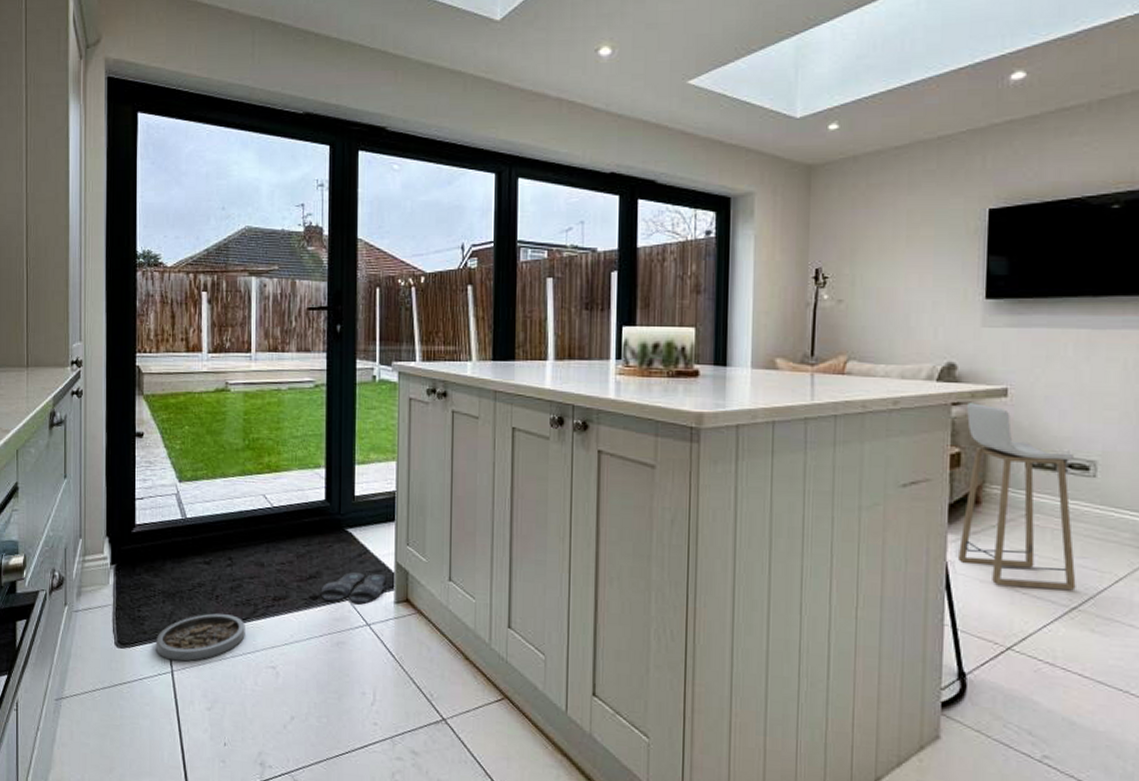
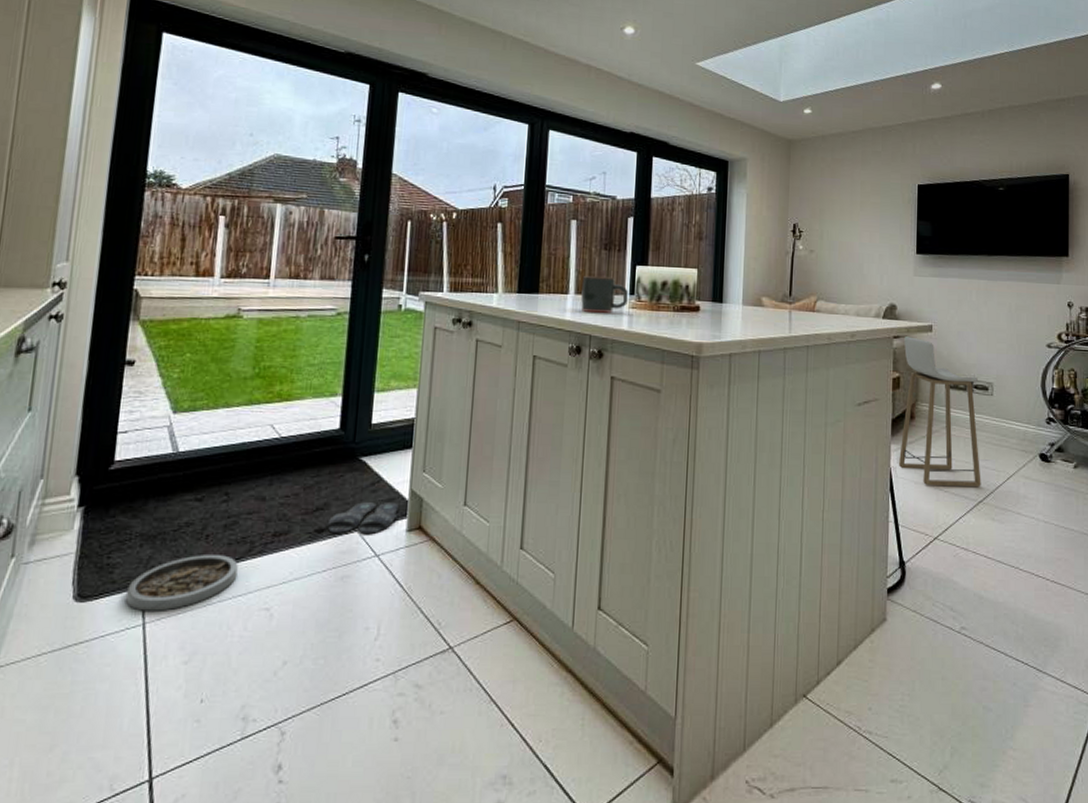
mug: none [561,340,614,380] -> present [581,276,628,313]

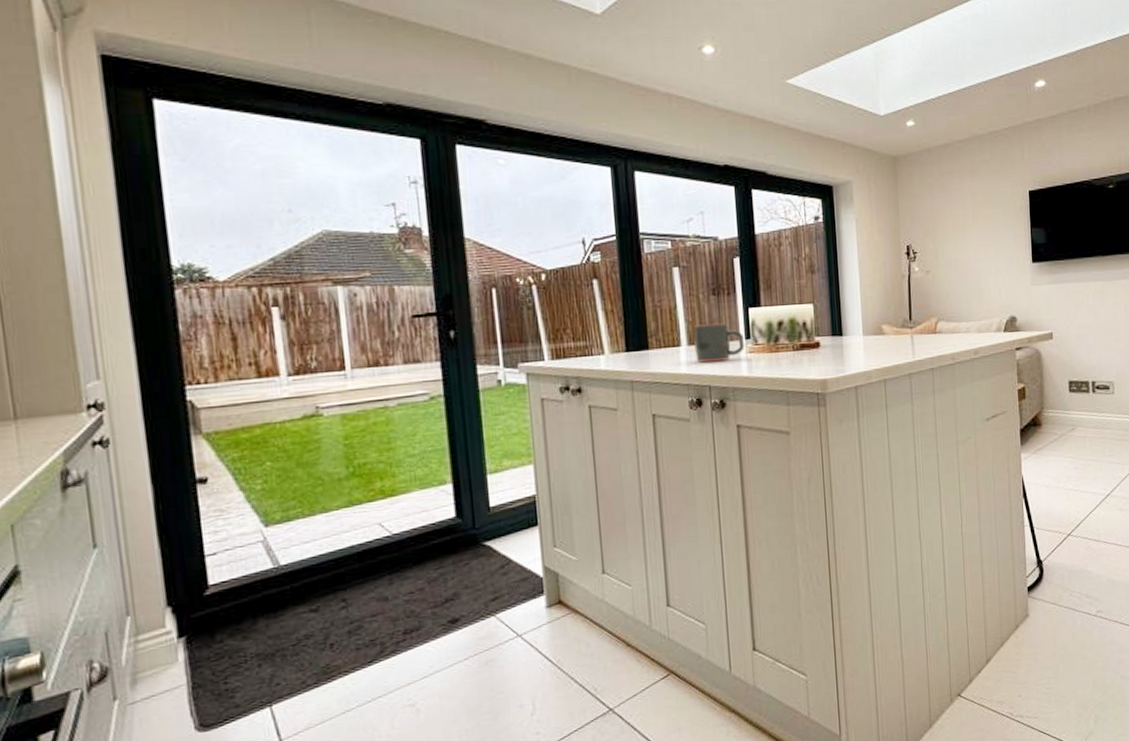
pet bowl: present [125,555,238,611] -> none [253,660,373,729]
slippers: present [327,502,400,535] -> none [460,581,535,623]
bar stool: present [898,336,981,488] -> none [1026,346,1108,488]

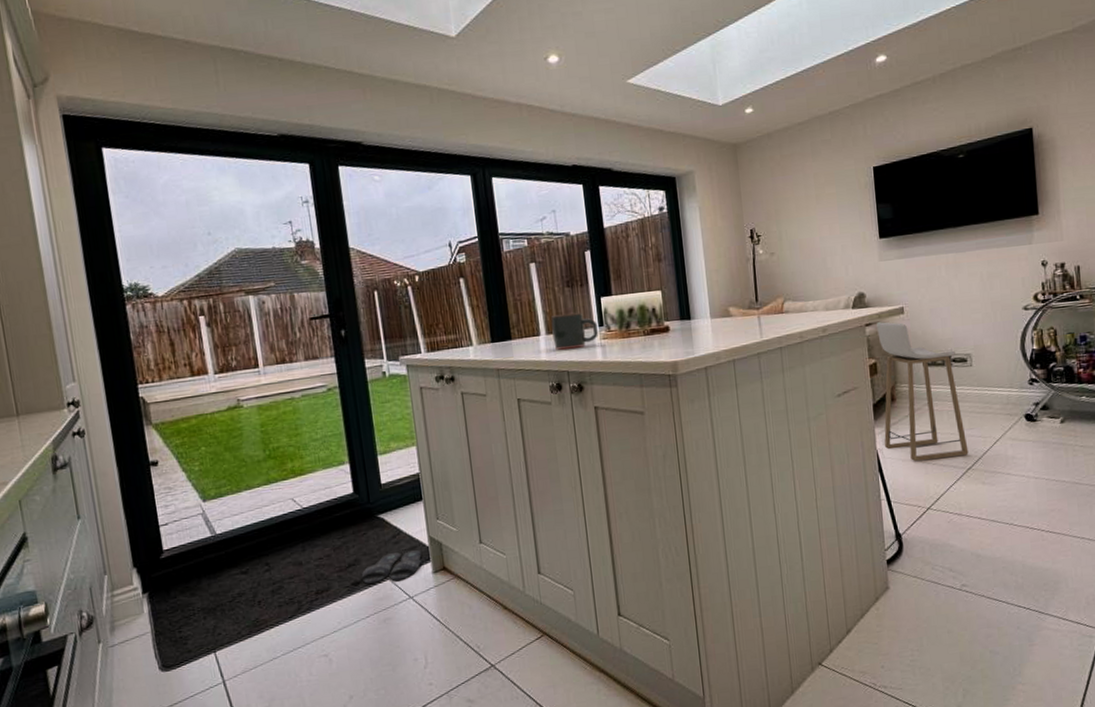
slippers: none [460,581,535,623] -> present [361,550,423,585]
bar stool: none [1026,346,1108,488] -> present [877,322,969,462]

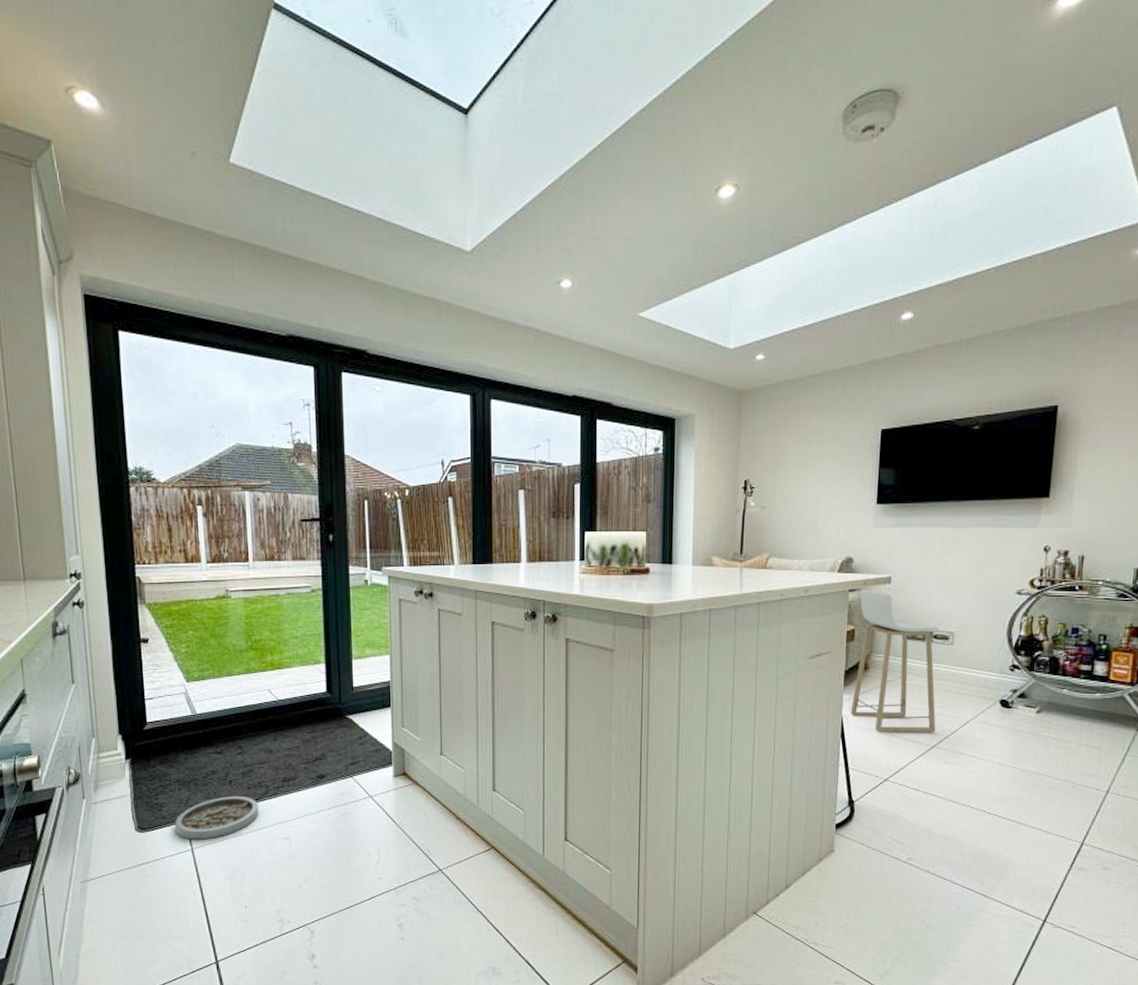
pet bowl: none [202,616,293,672] -> present [174,796,259,840]
slippers: present [361,550,423,585] -> none [326,753,386,780]
mug: present [550,313,598,350] -> none [533,545,578,579]

